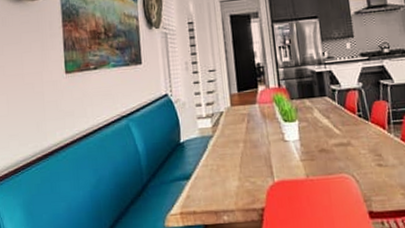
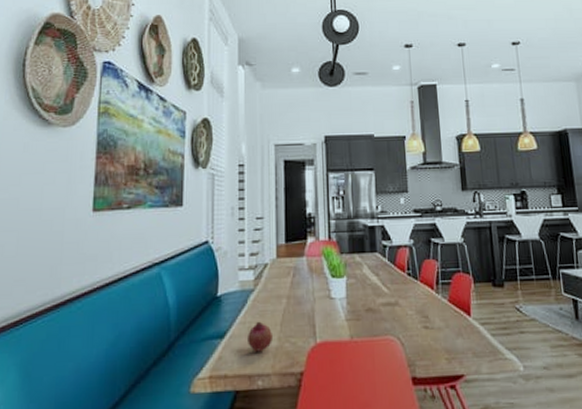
fruit: none [211,164,234,191] -> present [248,321,272,352]

